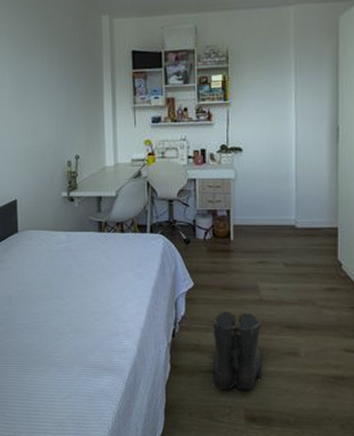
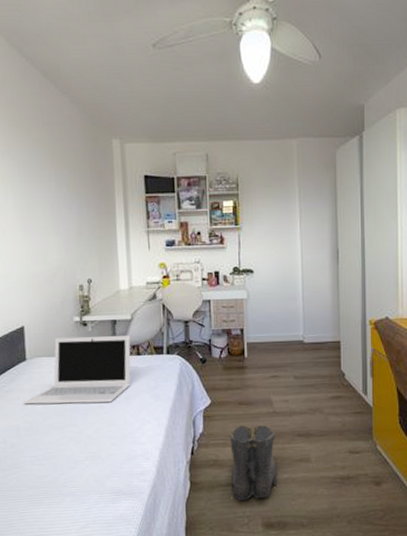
laptop: none [15,211,115,278] -> present [24,335,131,405]

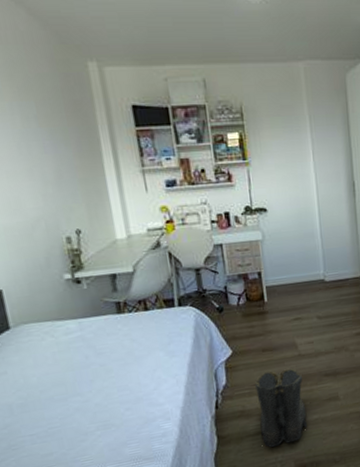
laptop: present [24,335,131,405] -> none [13,290,141,379]

